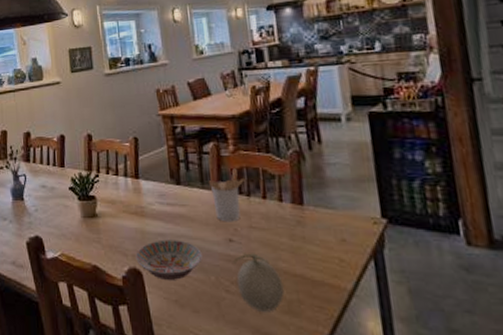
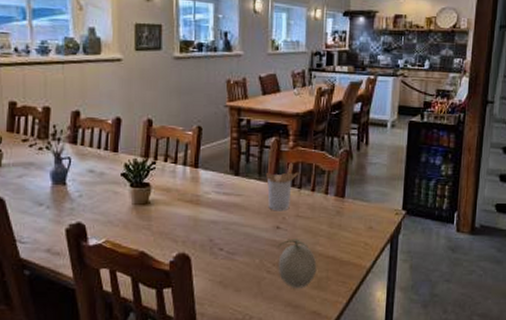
bowl: present [136,240,202,280] -> none [186,227,250,264]

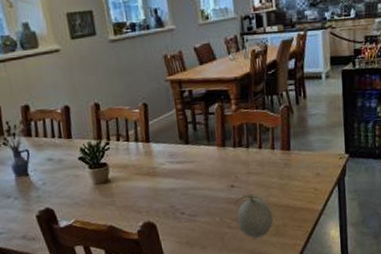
utensil holder: present [265,163,299,211] -> none [213,125,245,172]

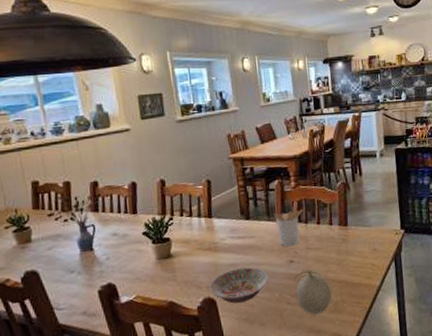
bowl: none [149,192,209,228] -> present [210,267,268,304]
utensil holder: none [213,125,245,172] -> present [273,201,304,247]

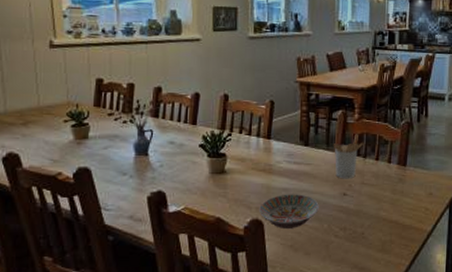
fruit: present [293,269,332,315] -> none [344,204,381,251]

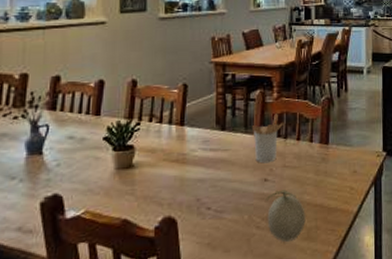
bowl: present [259,194,319,228] -> none [172,184,238,225]
fruit: none [344,204,381,251] -> present [266,189,306,242]

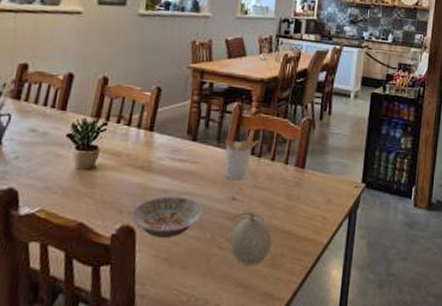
bowl: none [172,184,238,225] -> present [131,196,203,238]

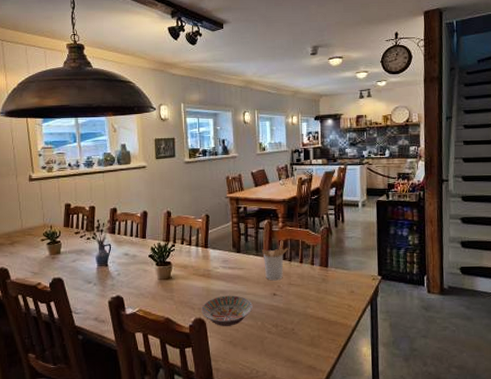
fruit: present [230,211,272,266] -> none [275,303,309,346]

